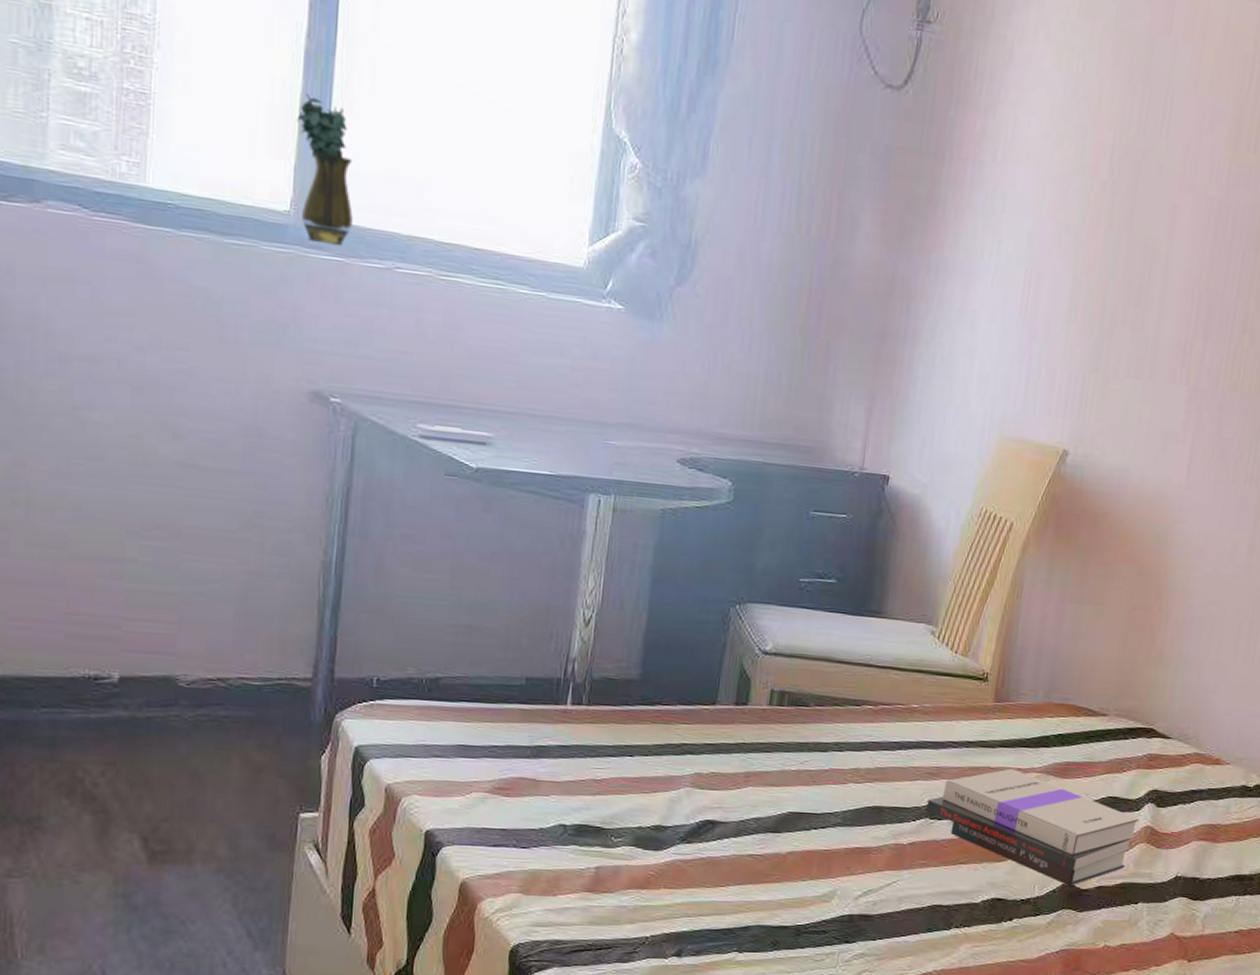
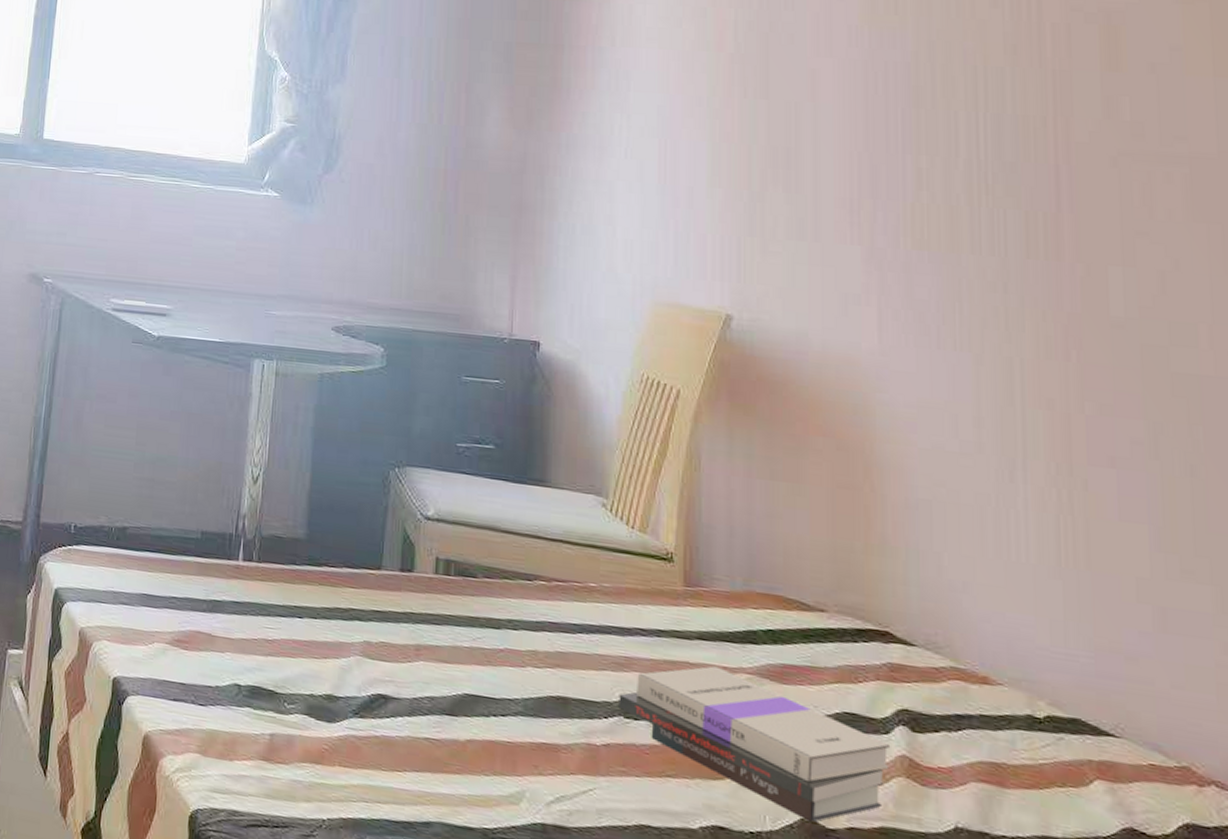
vase: present [296,94,353,247] -> none [26,47,66,159]

